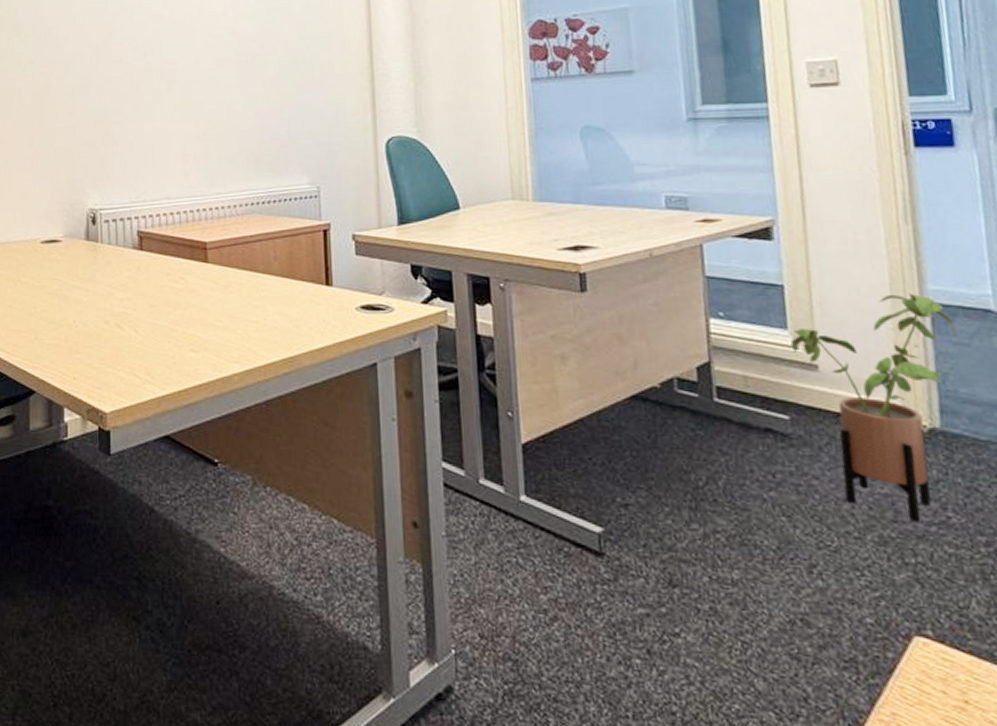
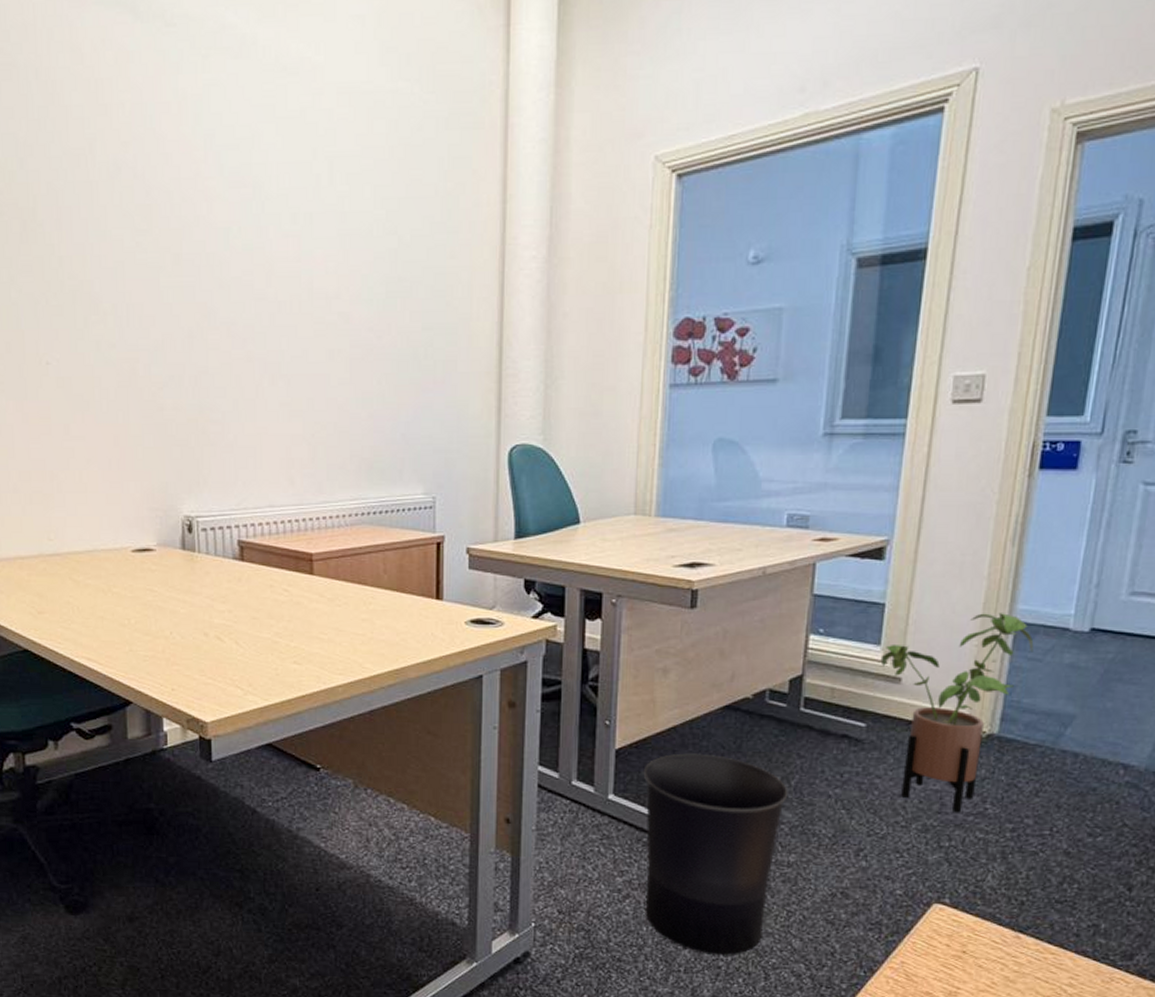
waste bin: none [554,448,718,697] -> present [643,753,788,955]

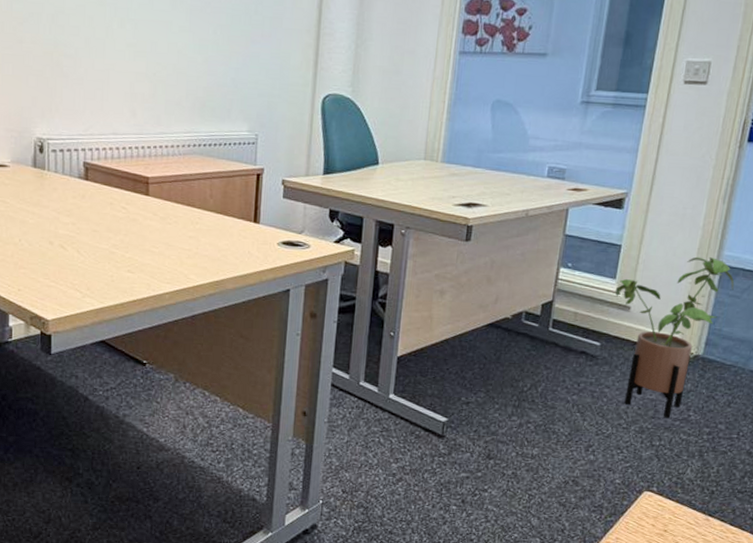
waste bin: present [643,753,788,955] -> none [414,362,536,530]

